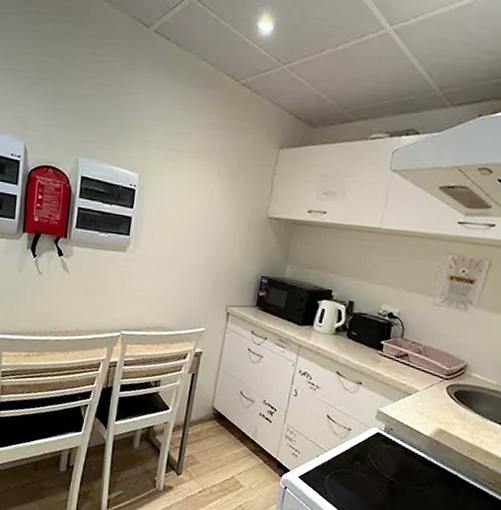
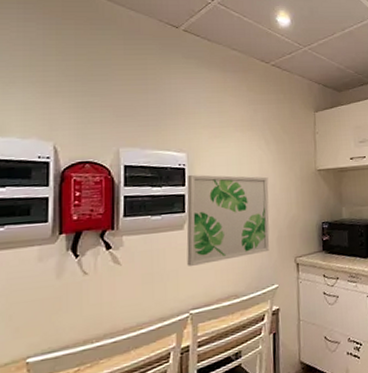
wall art: none [125,197,215,294] -> present [186,174,270,267]

